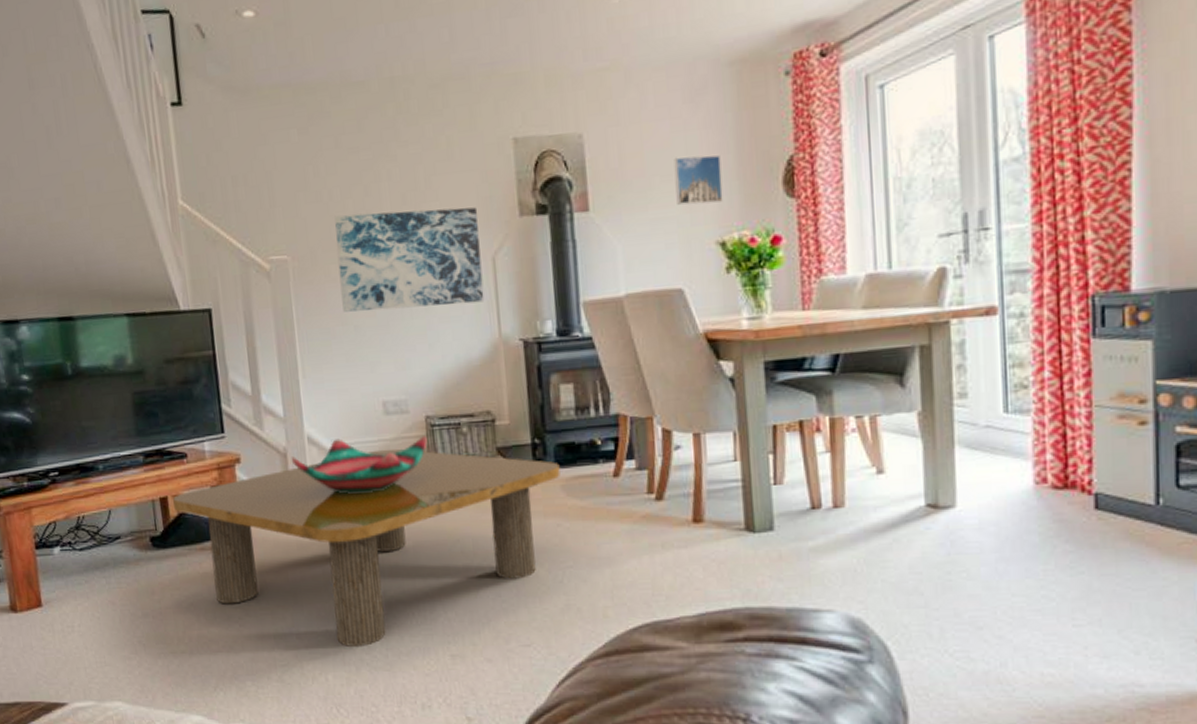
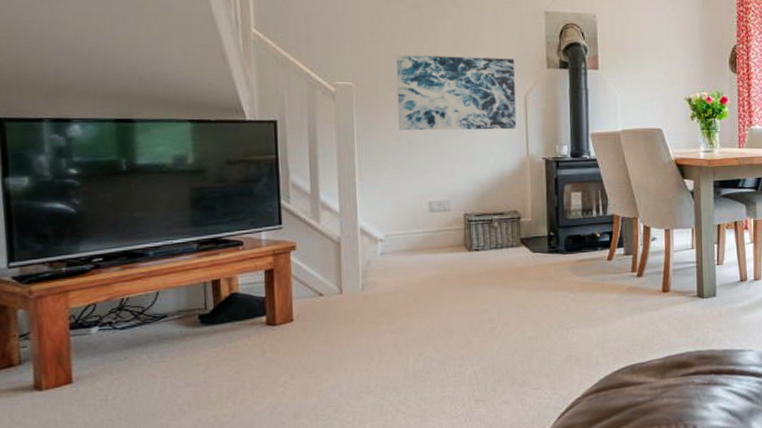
coffee table: present [172,448,561,646] -> none [224,239,569,400]
decorative bowl: present [291,436,428,494] -> none [344,229,465,275]
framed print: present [674,155,723,206] -> none [659,38,691,72]

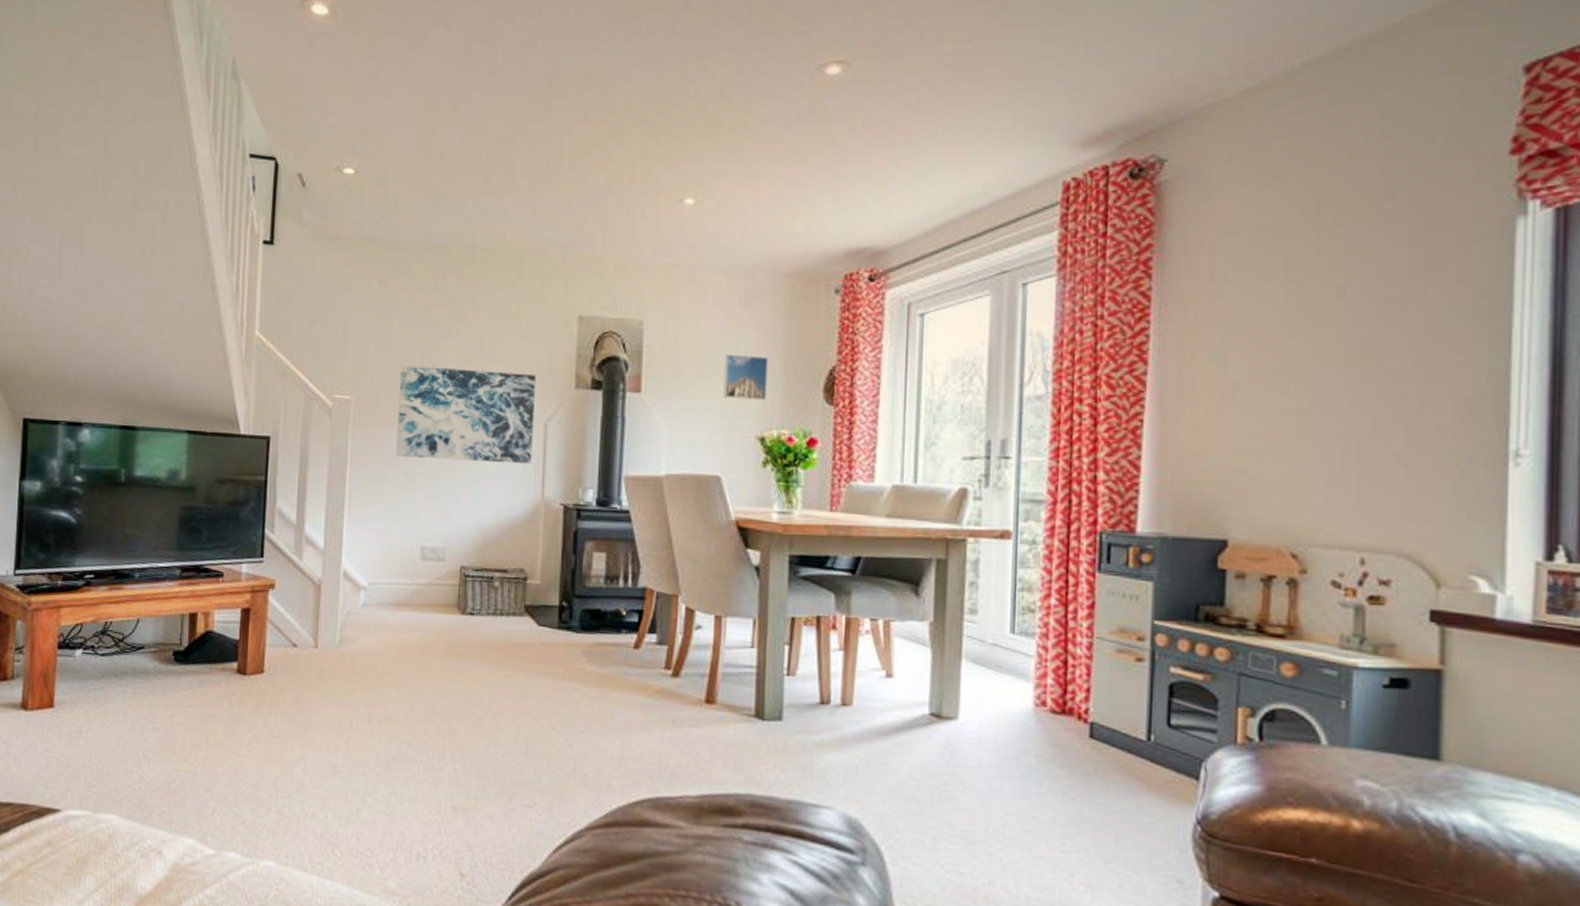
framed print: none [659,38,691,72] -> present [723,354,768,400]

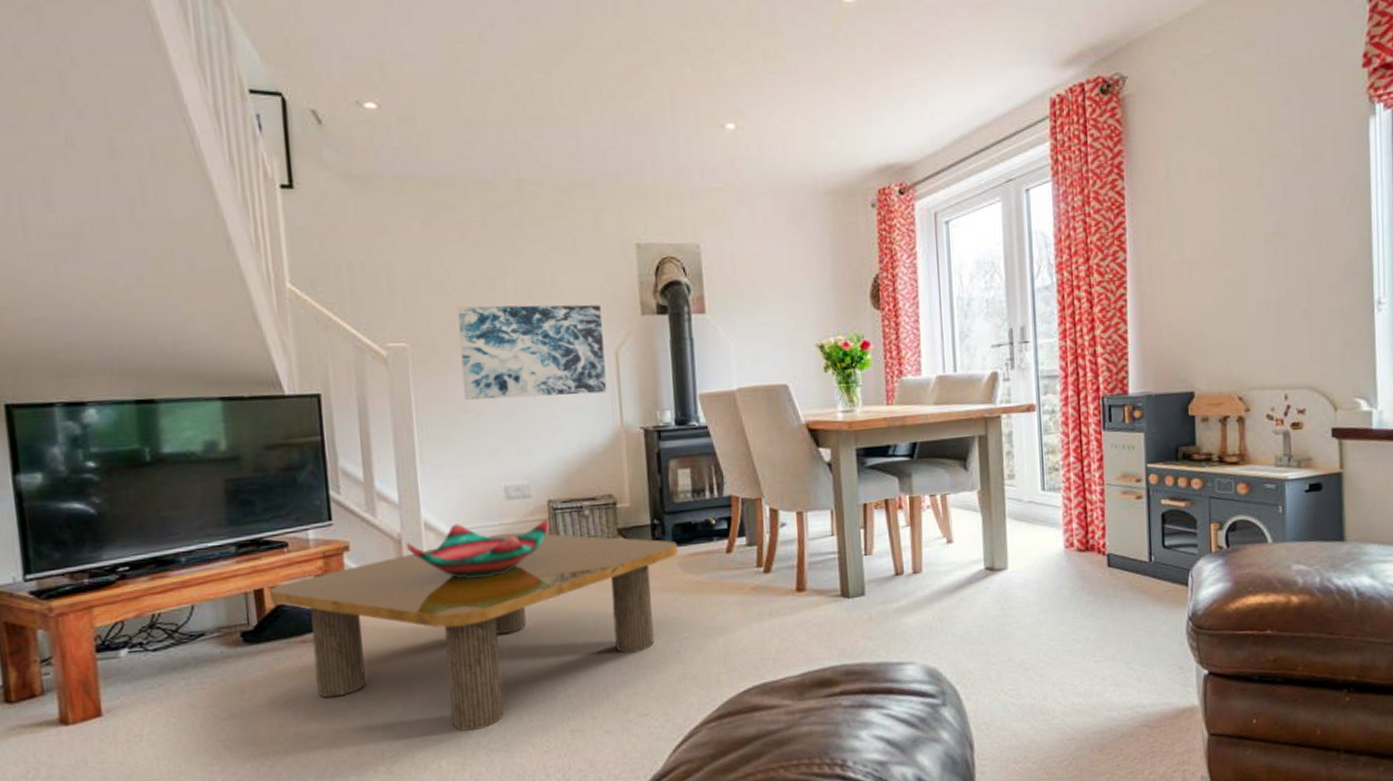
coffee table: none [201,593,583,787] -> present [268,532,678,731]
decorative bowl: none [324,577,459,634] -> present [405,519,550,578]
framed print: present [723,354,768,400] -> none [780,269,822,312]

